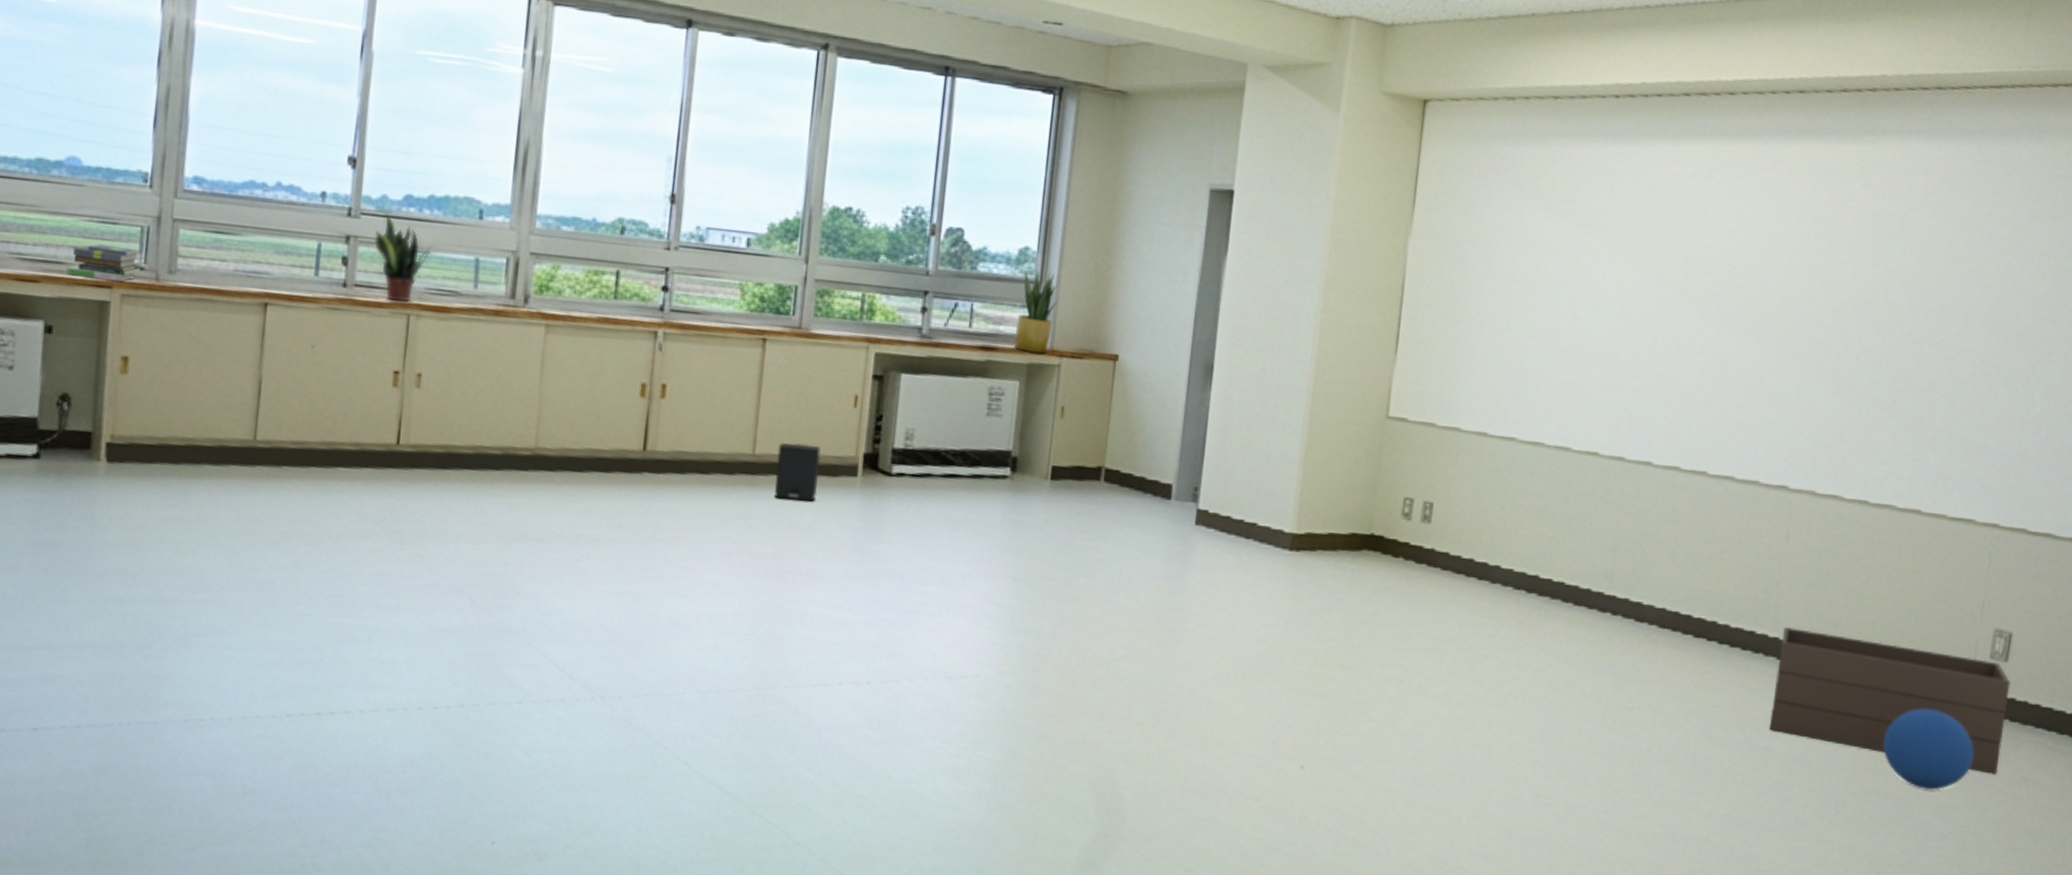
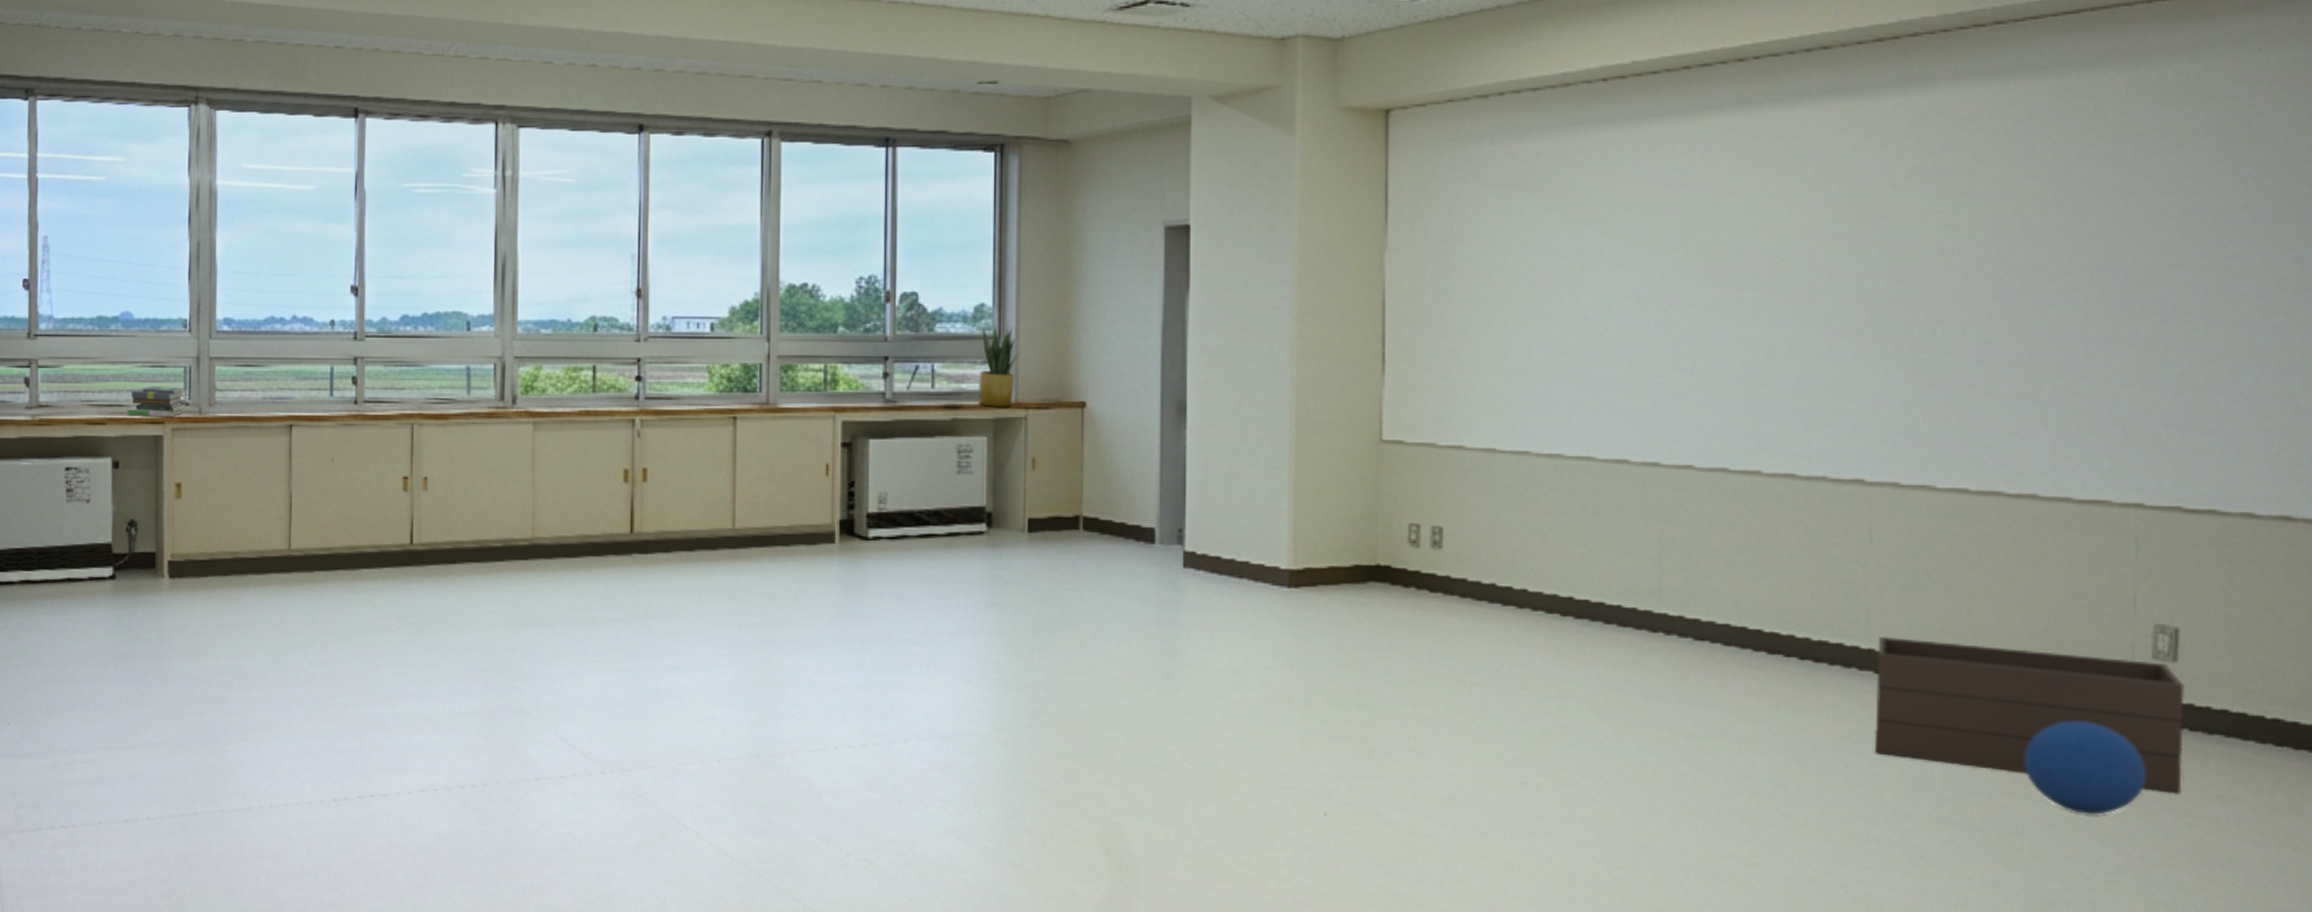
potted plant: present [373,214,435,303] -> none [378,334,431,414]
pedal bin: present [774,443,821,502] -> none [756,515,798,570]

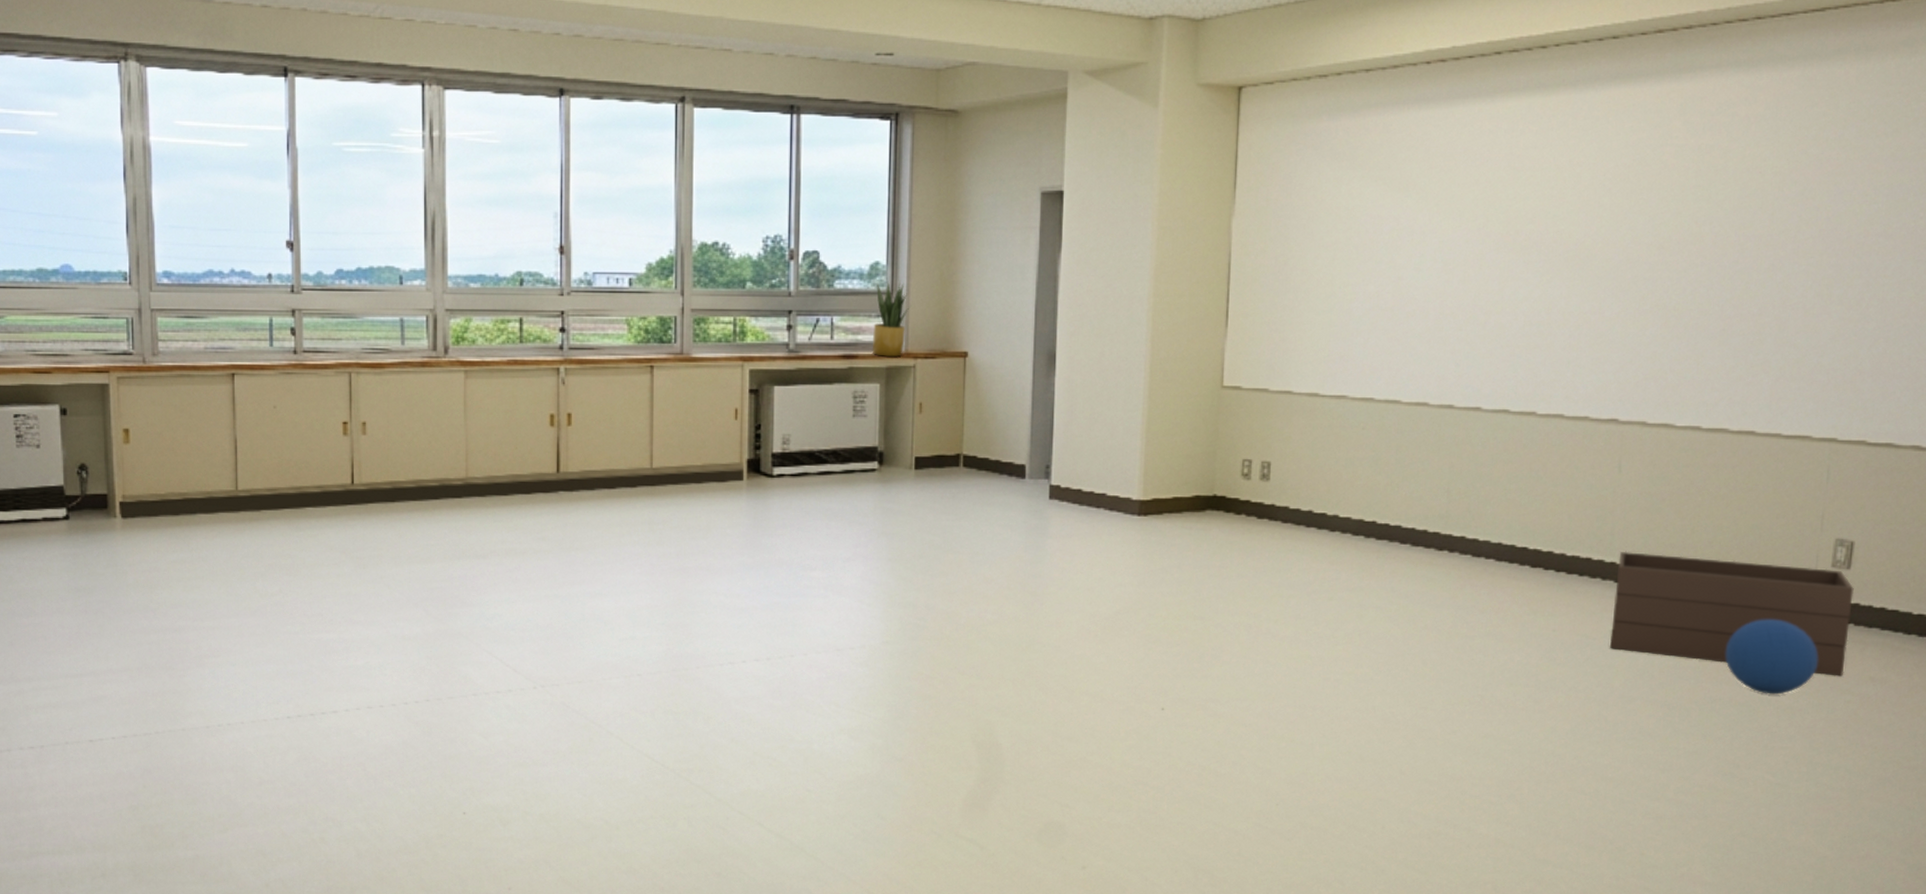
books: present [127,386,186,417] -> none [72,336,130,366]

